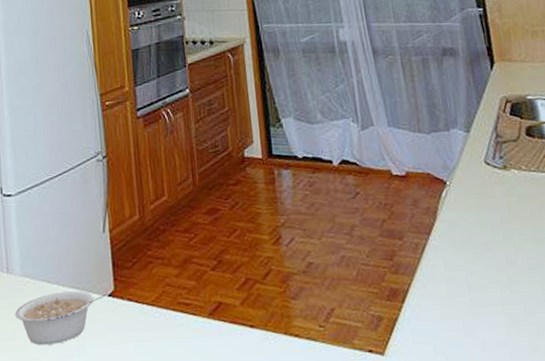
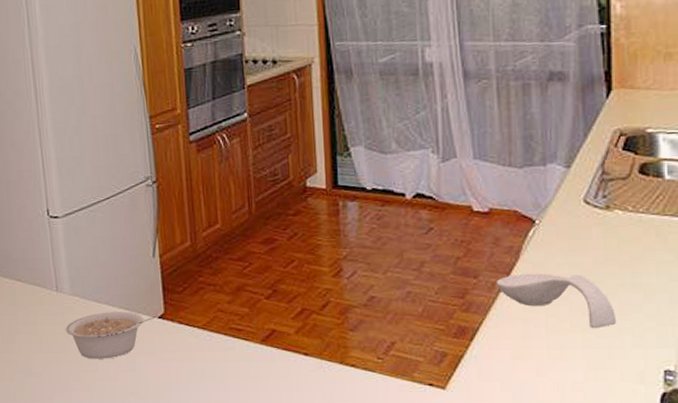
spoon rest: none [419,232,528,285] -> present [495,273,617,329]

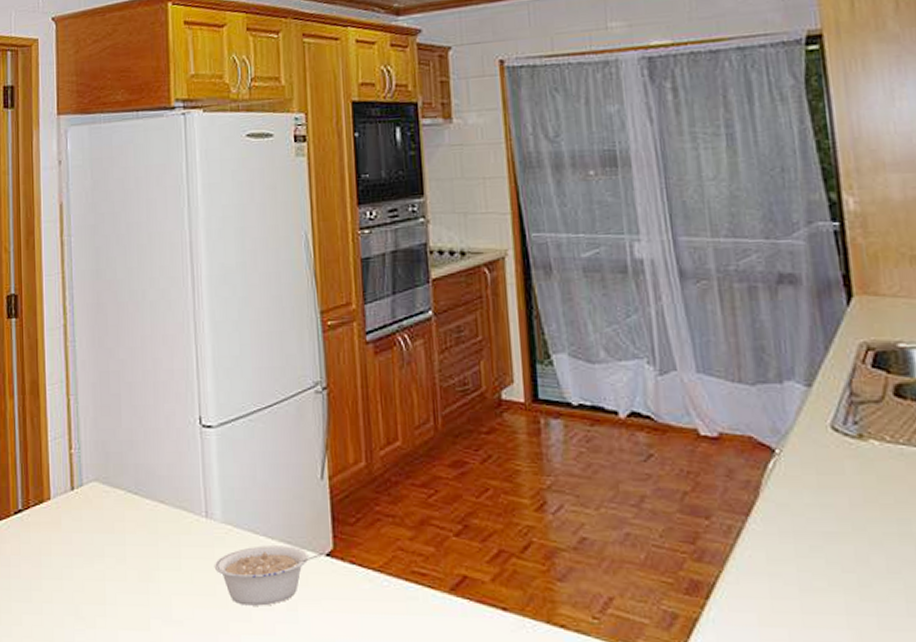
spoon rest: present [495,273,617,329] -> none [732,515,886,590]

